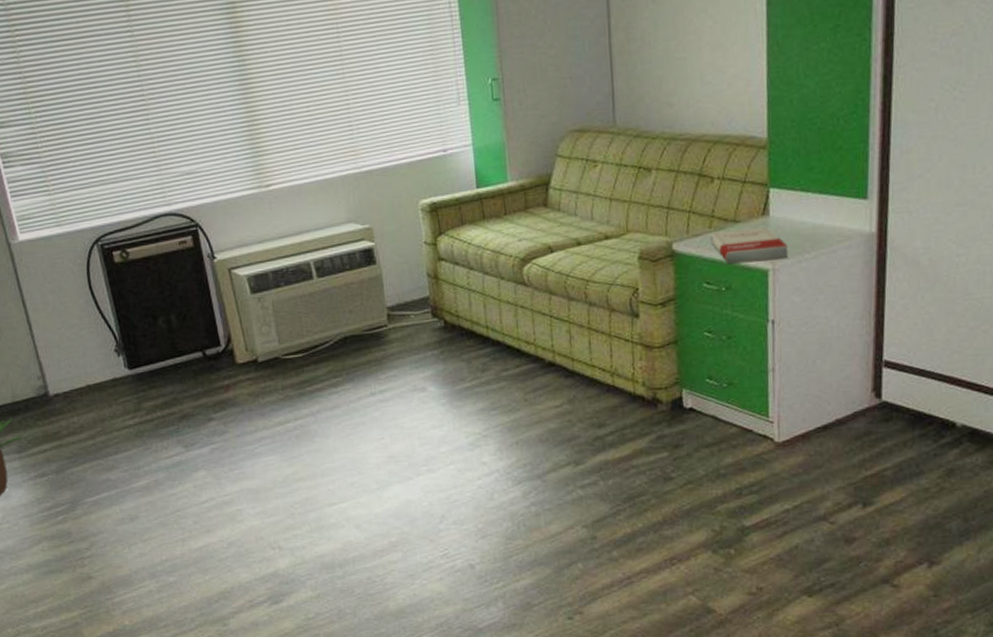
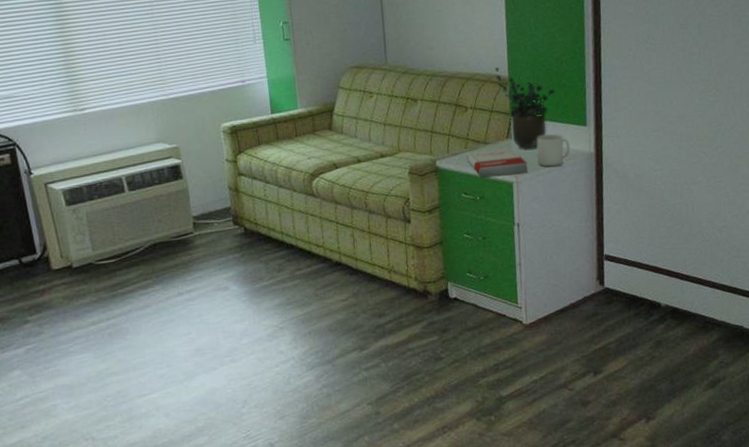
potted plant: none [751,127,828,229] -> present [495,67,555,149]
mug: none [800,209,845,251] -> present [536,133,570,167]

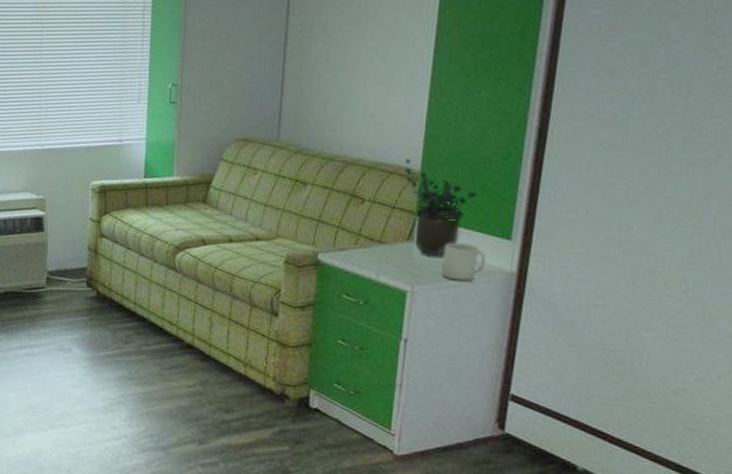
book: present [466,148,528,178] -> none [354,249,429,283]

